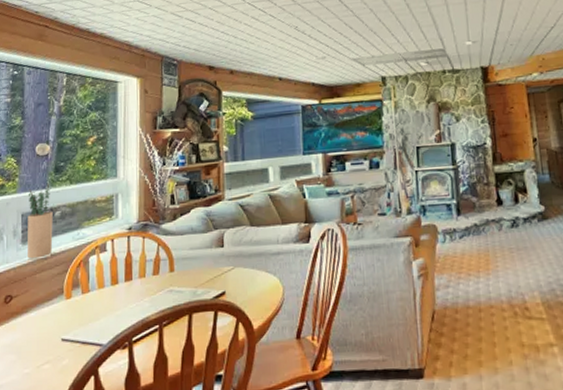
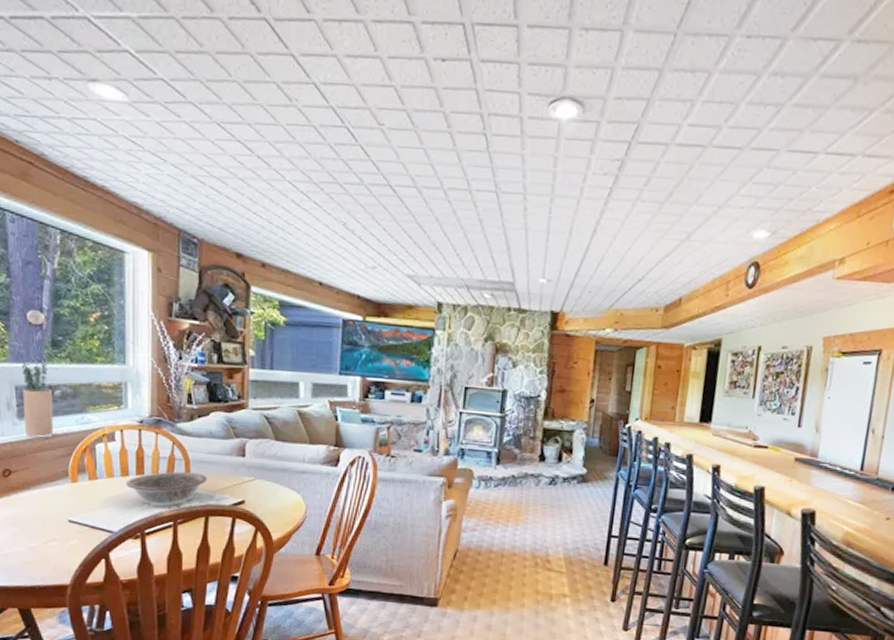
decorative bowl: none [116,270,190,314] -> present [126,471,208,509]

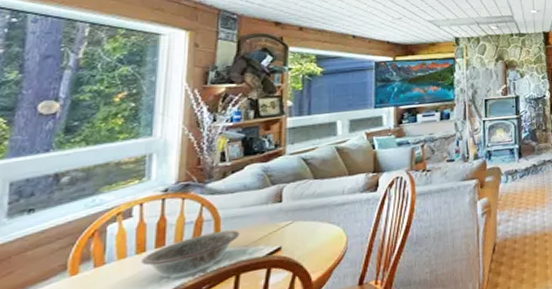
vase: present [21,358,54,437] -> none [15,146,58,235]

